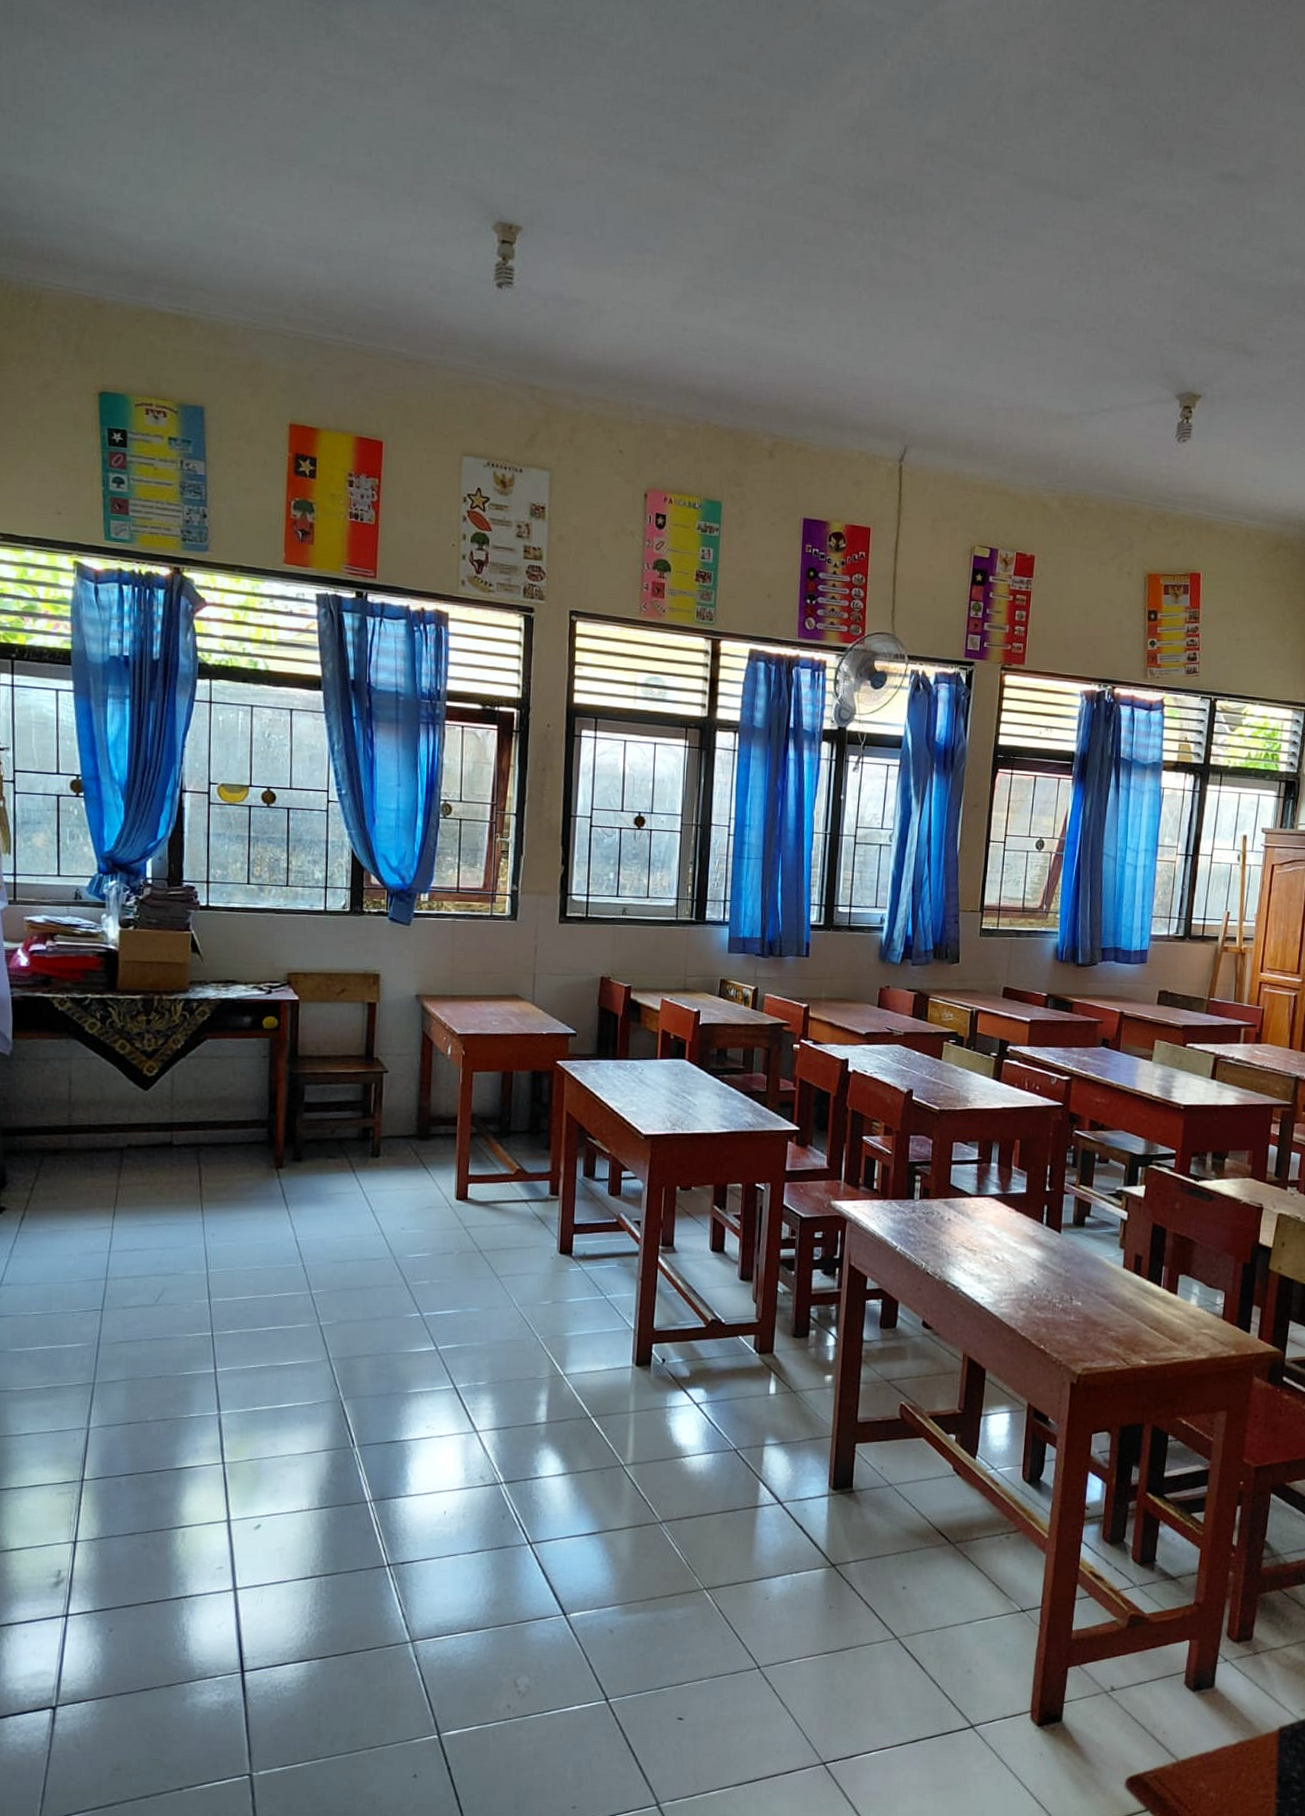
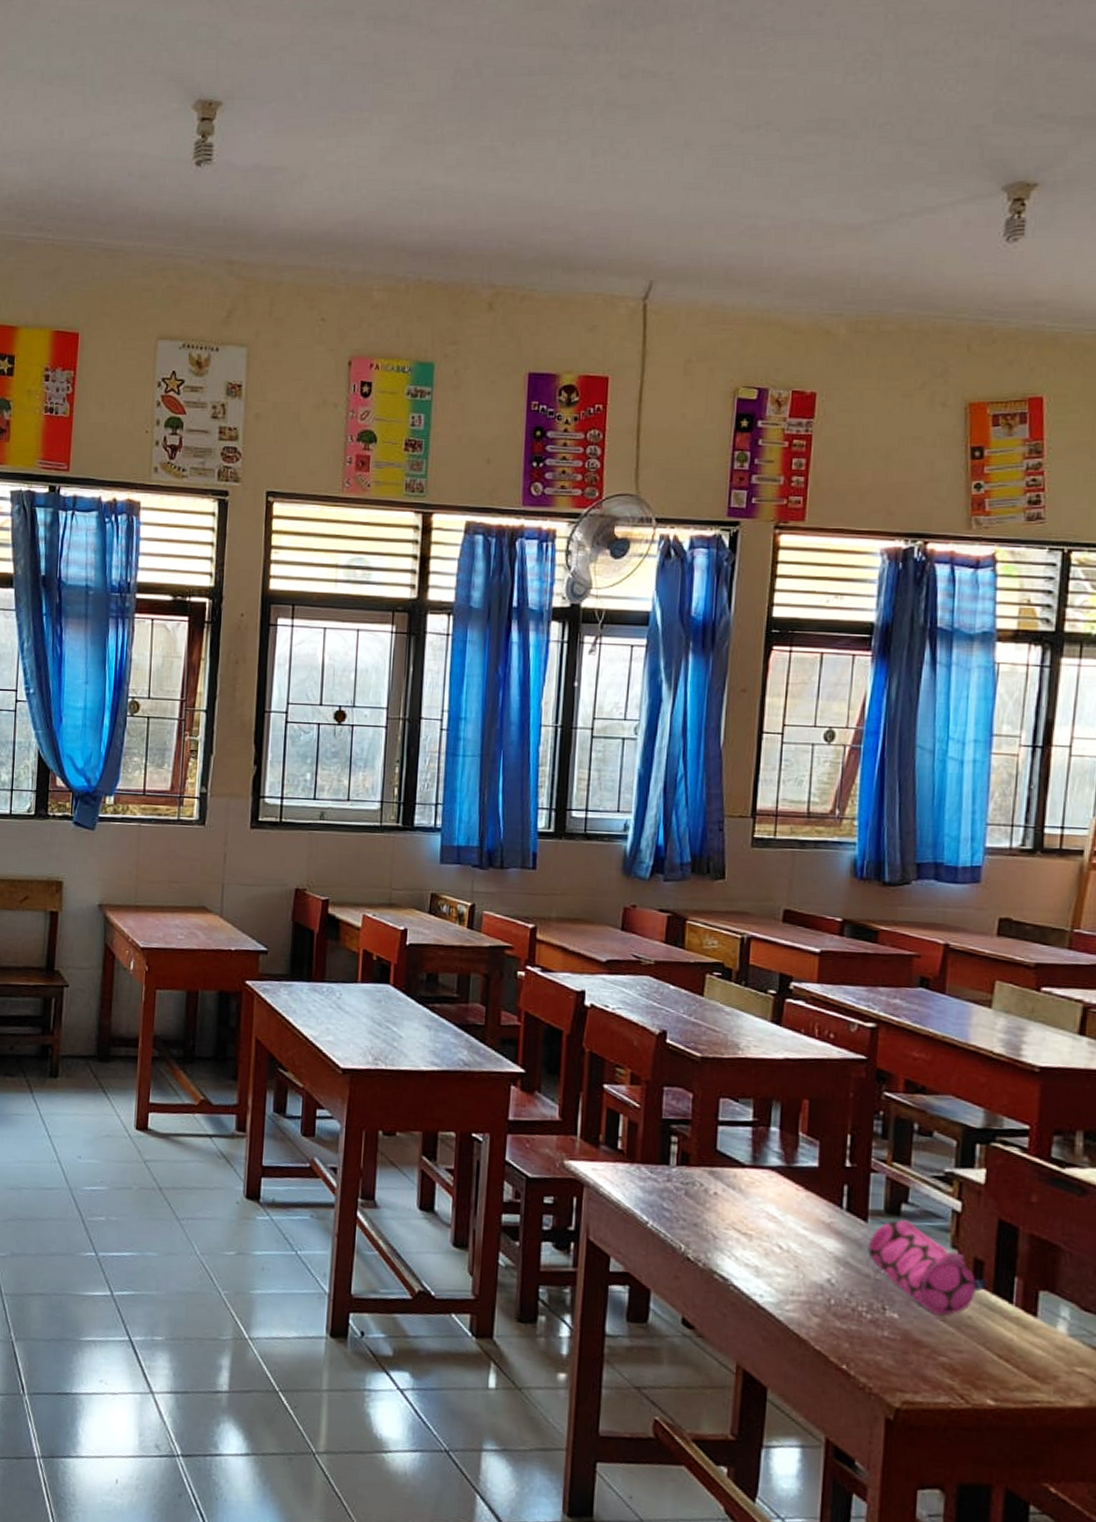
pencil case: none [1061,1230,1144,1301] -> present [868,1220,987,1316]

